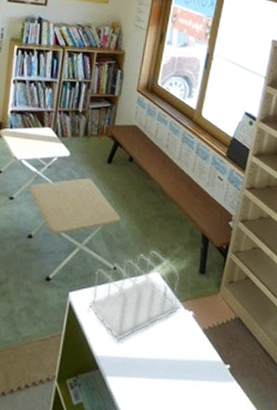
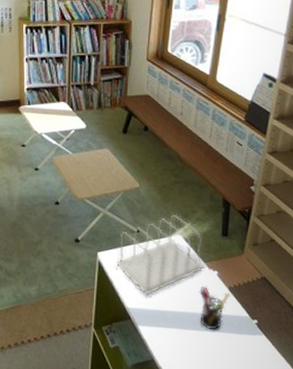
pen holder: none [173,328,204,377] -> present [199,286,229,329]

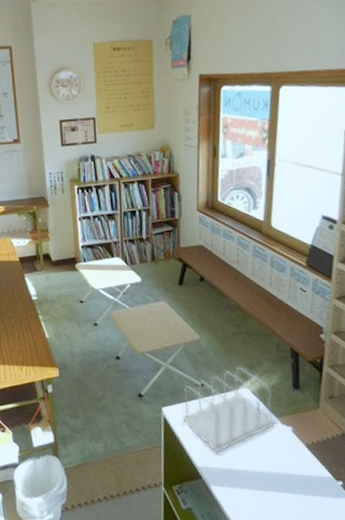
pen holder: present [199,286,229,329] -> none [274,443,308,491]

